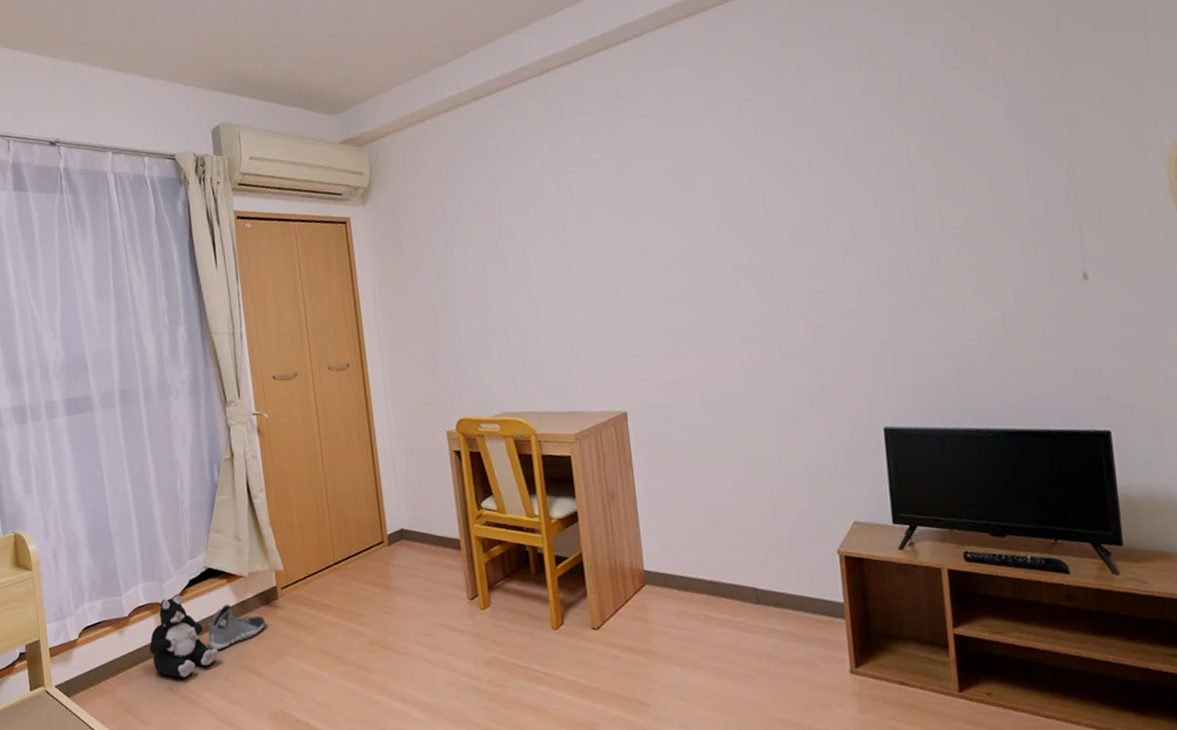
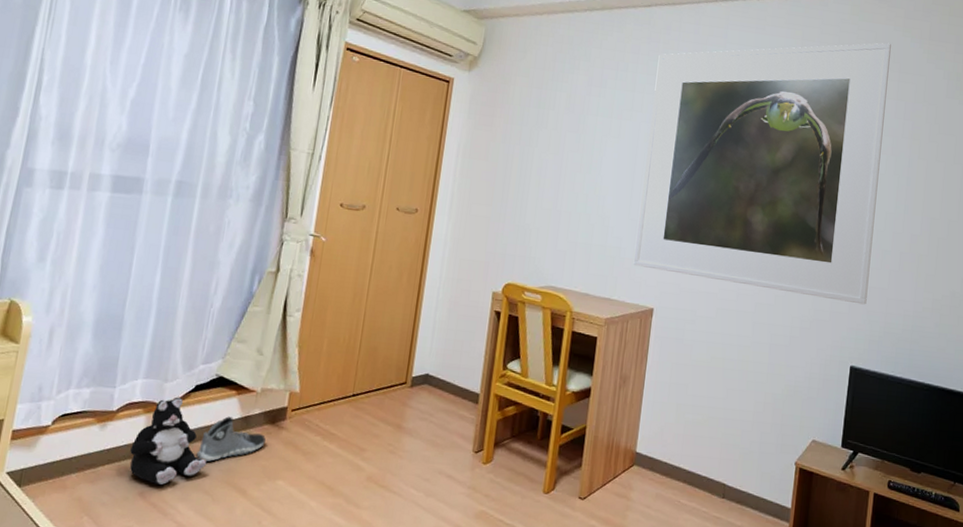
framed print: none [565,25,889,370] -> present [633,42,891,305]

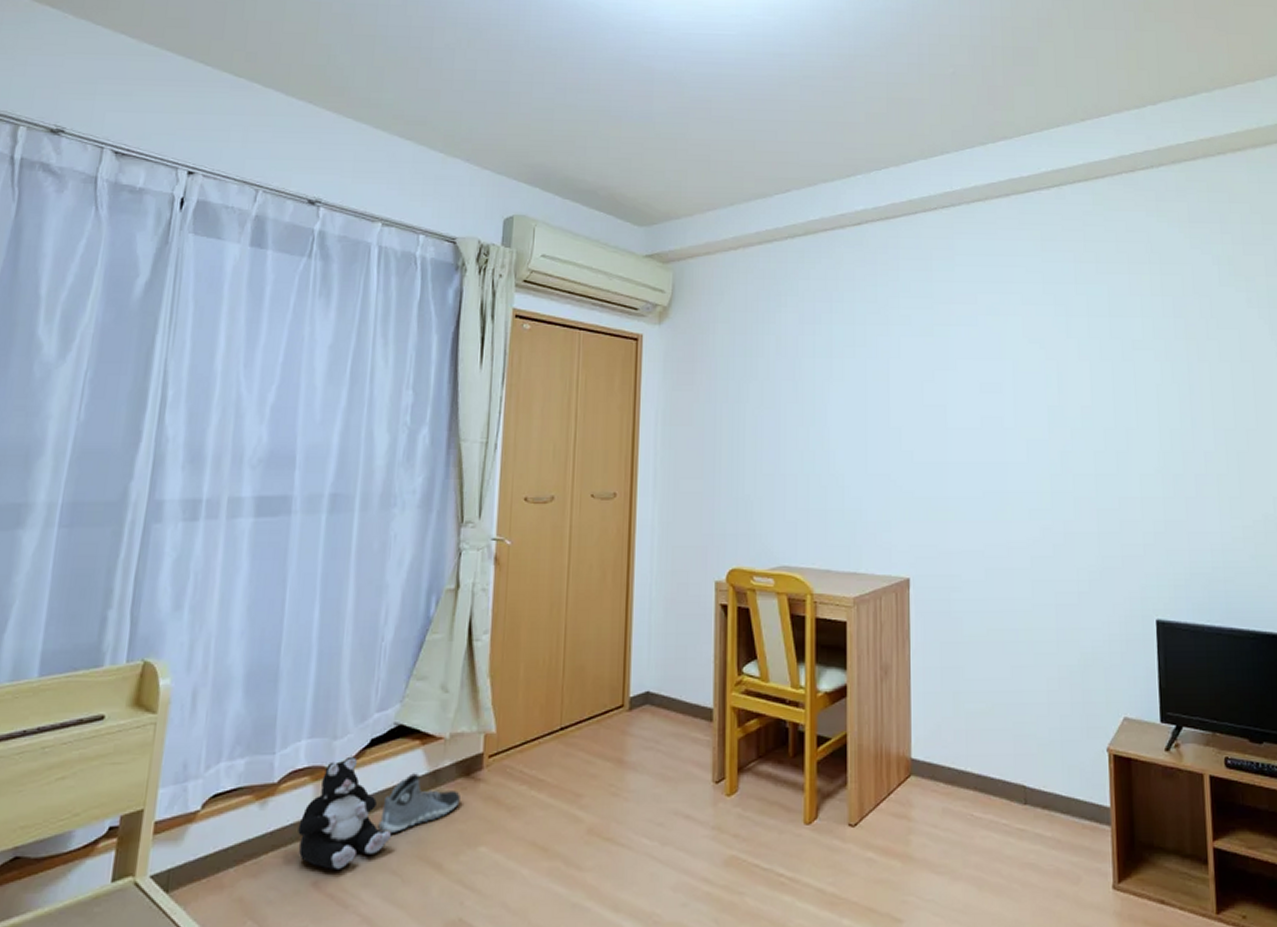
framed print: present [633,42,891,305] -> none [877,231,1164,543]

